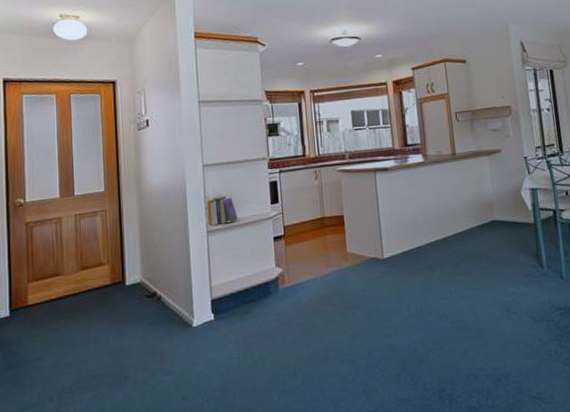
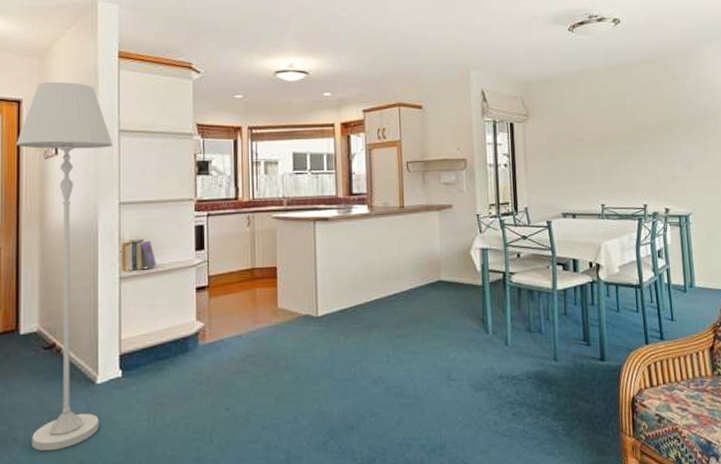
floor lamp: none [114,62,197,389] -> present [17,81,114,452]

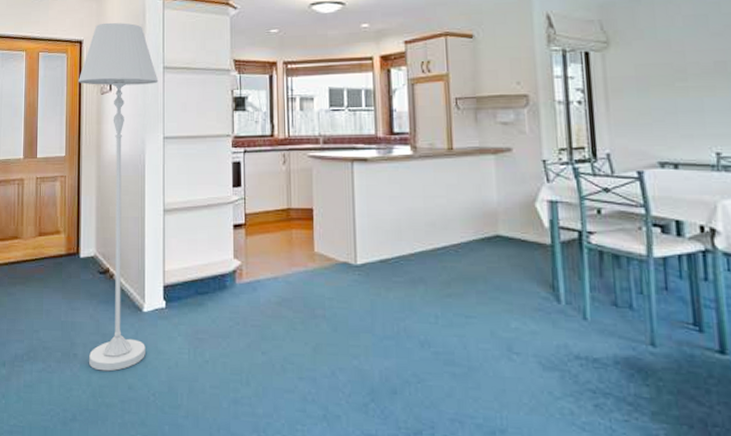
books: present [122,239,157,271] -> none [166,173,197,204]

